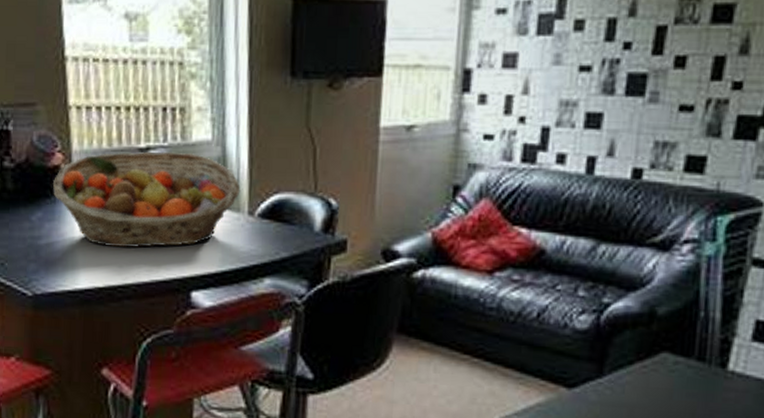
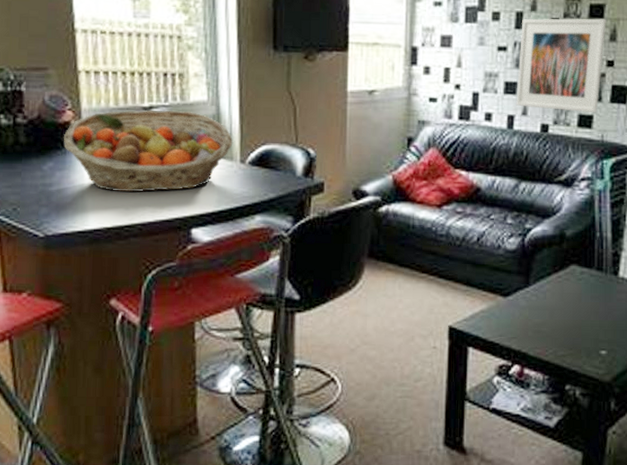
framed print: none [599,24,736,154] -> present [516,18,606,113]

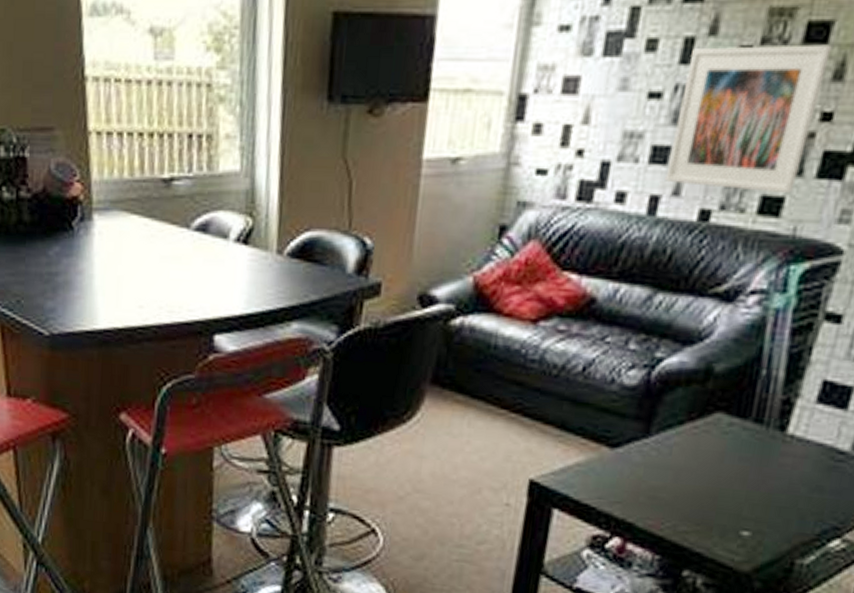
fruit basket: present [64,110,233,193] -> none [71,182,270,288]

